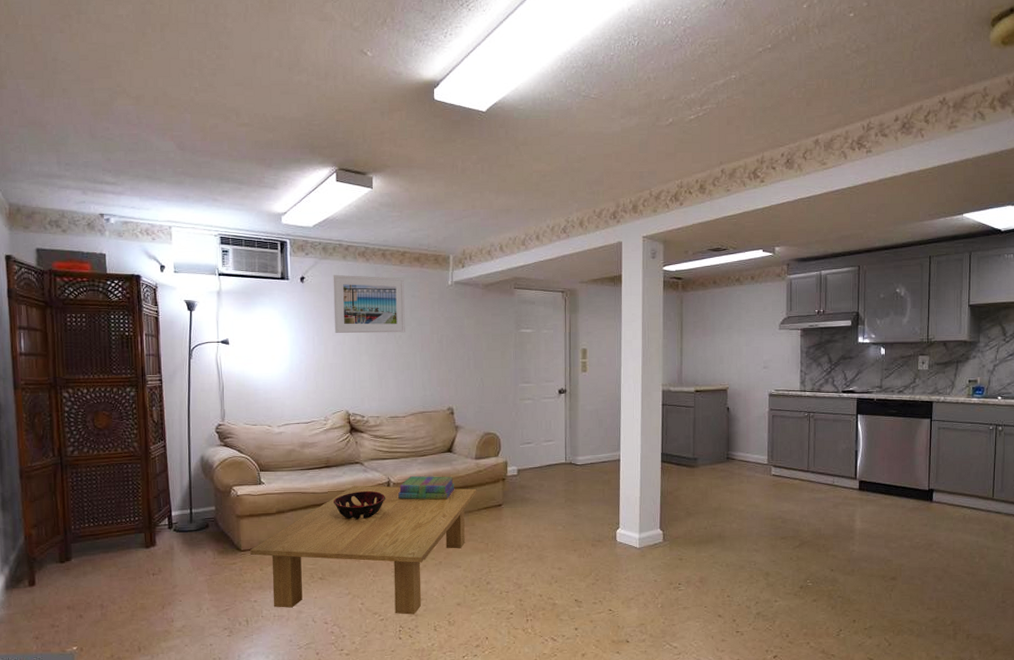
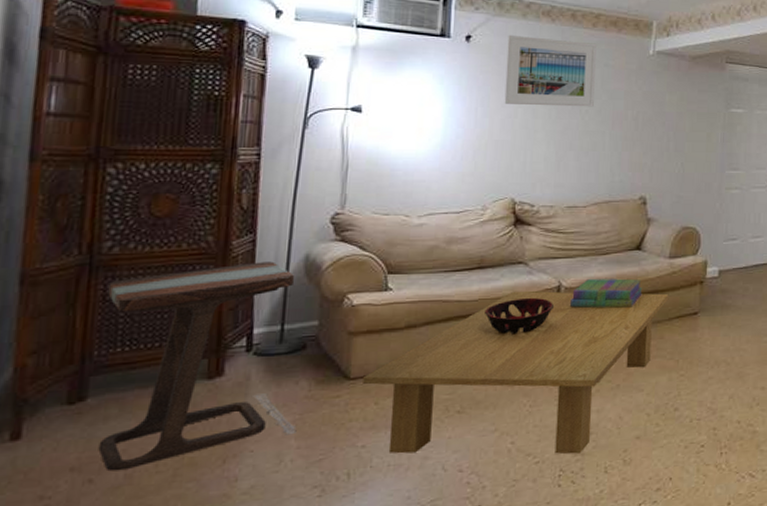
side table: none [74,462,209,610] -> present [98,261,297,472]

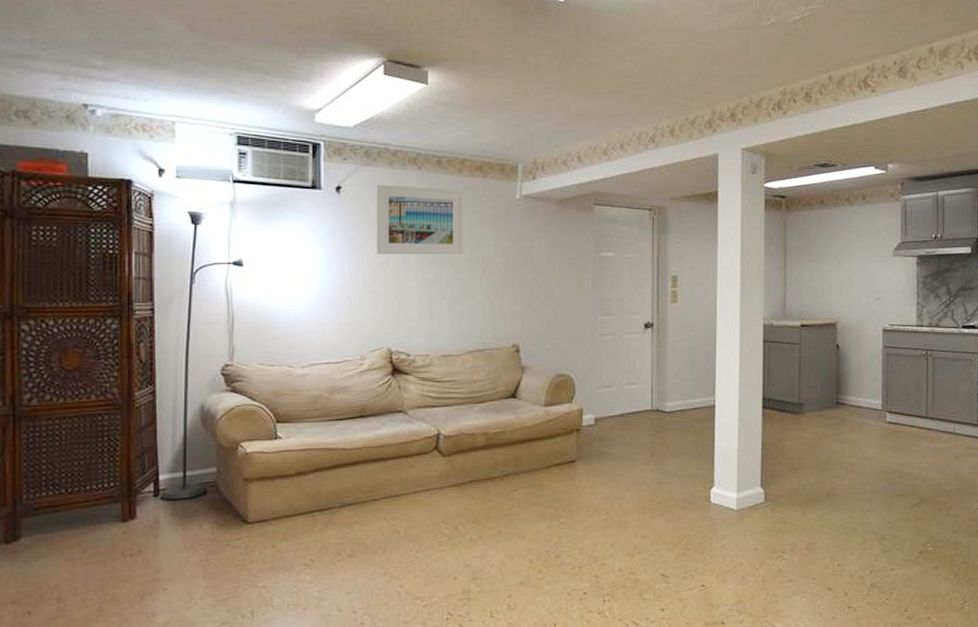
side table: present [98,261,297,472] -> none [31,411,204,605]
coffee table: present [363,291,669,454] -> none [260,439,546,599]
decorative bowl: present [485,297,553,334] -> none [369,445,433,481]
stack of books: present [570,278,643,308] -> none [450,426,520,456]

